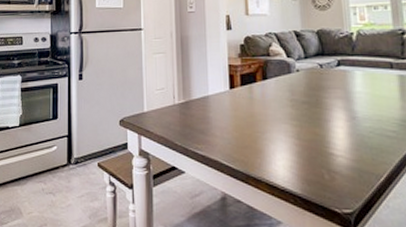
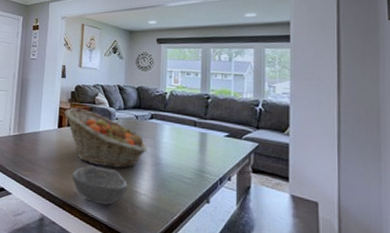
fruit basket: none [235,63,338,128] -> present [64,108,147,169]
bowl: none [252,128,320,173] -> present [71,164,128,205]

